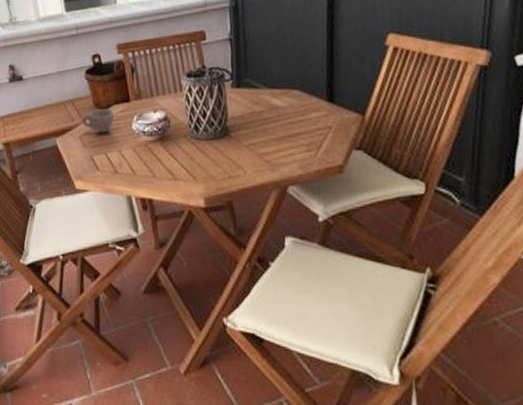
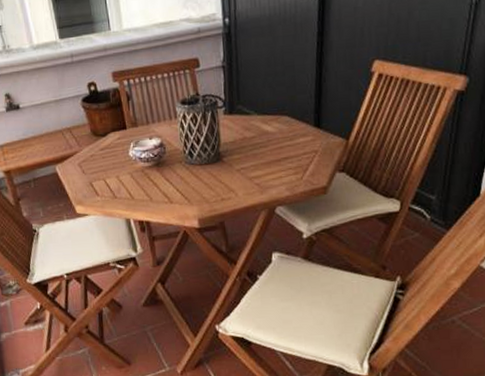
cup: present [82,109,115,133] -> none [80,136,112,160]

